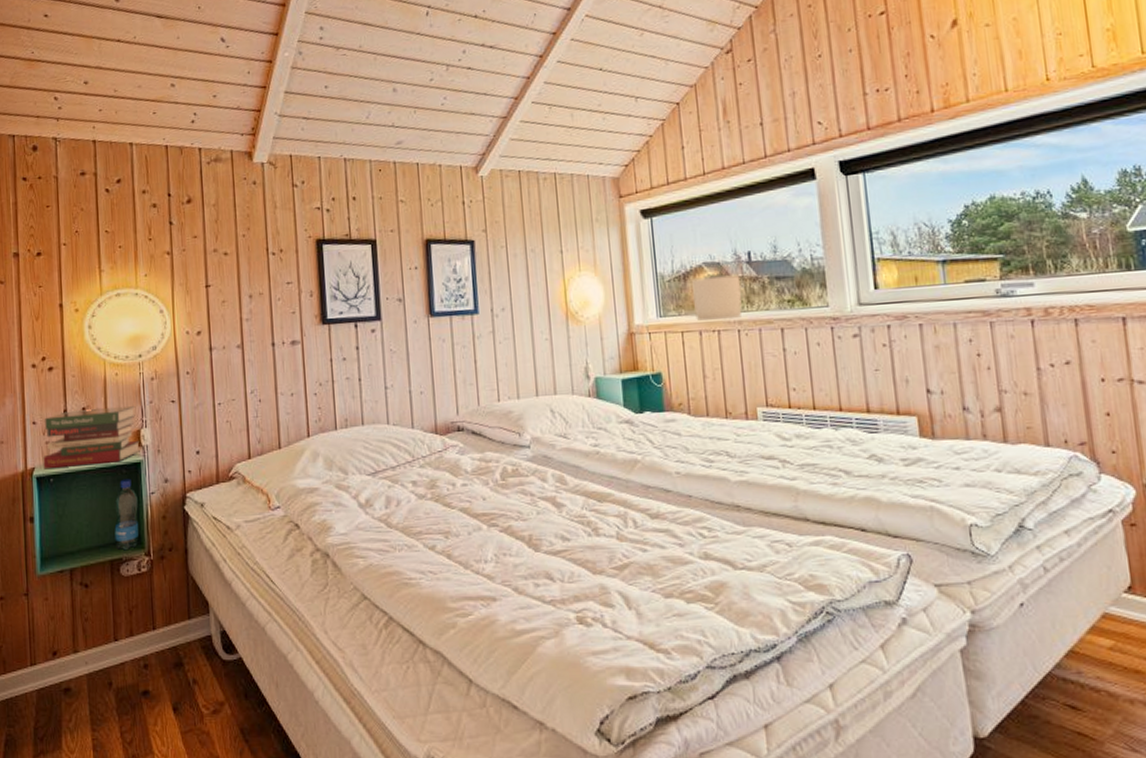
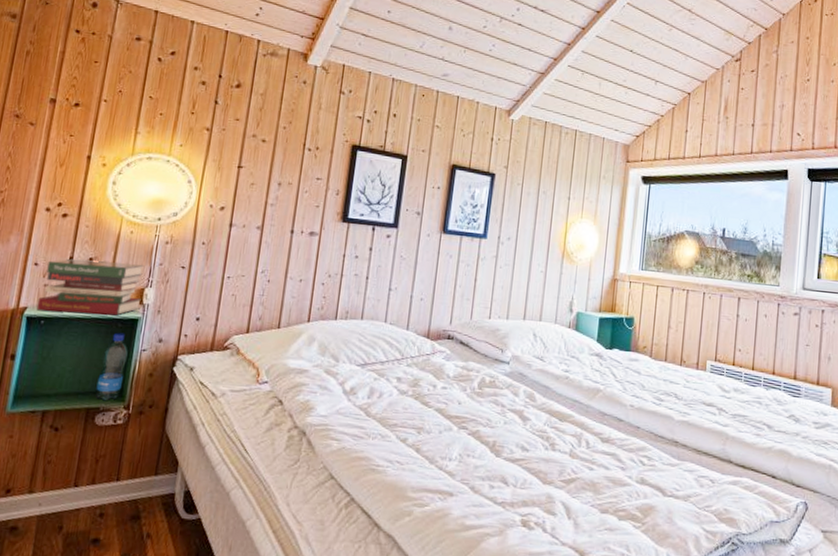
planter: present [690,271,742,321] -> none [671,241,714,283]

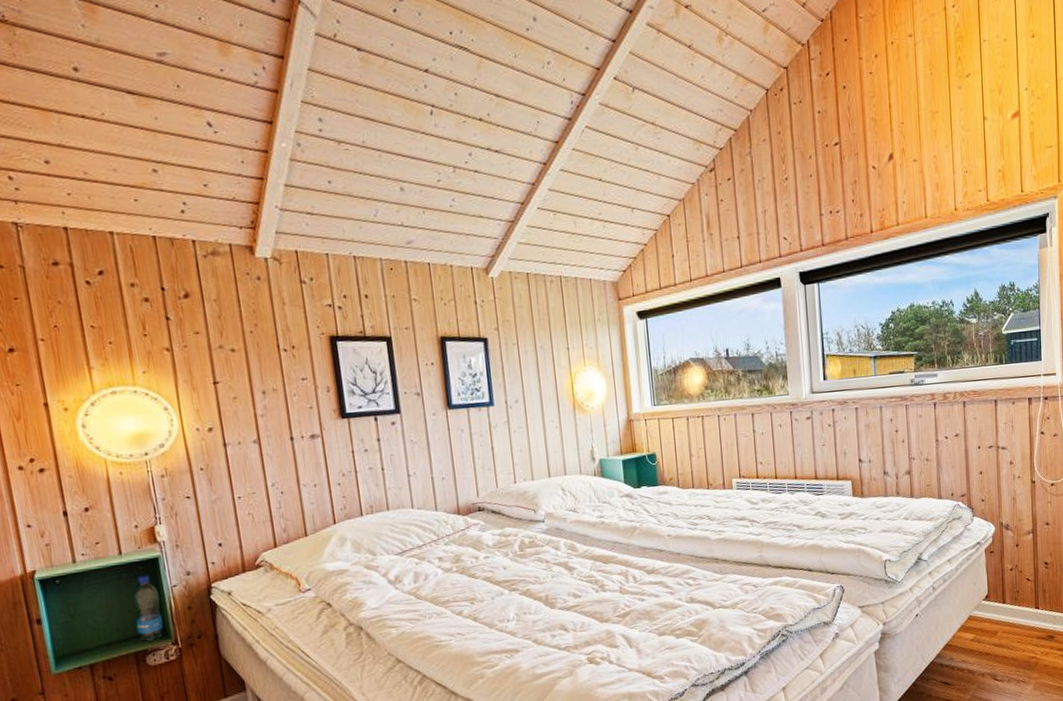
books: present [36,259,144,316] -> none [41,503,156,572]

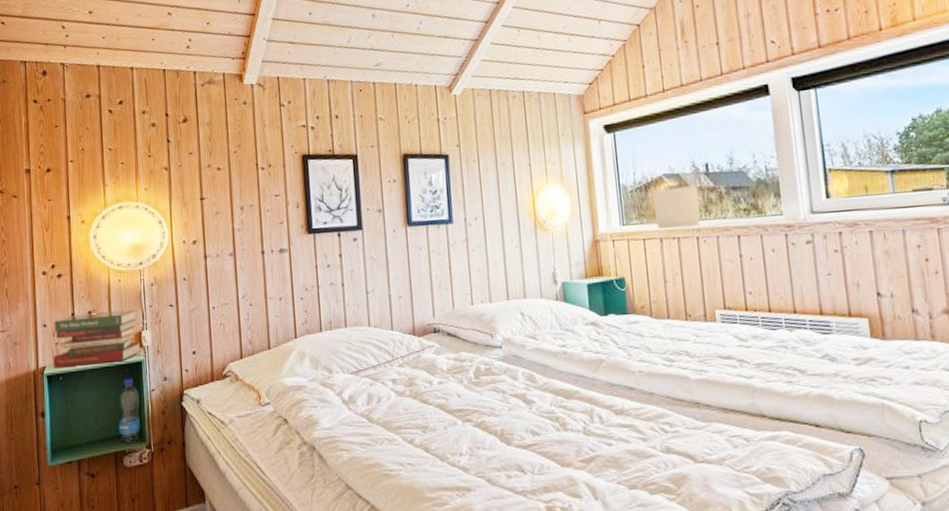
books: none [41,503,156,572] -> present [53,309,141,369]
planter: none [679,366,721,408] -> present [651,182,701,229]

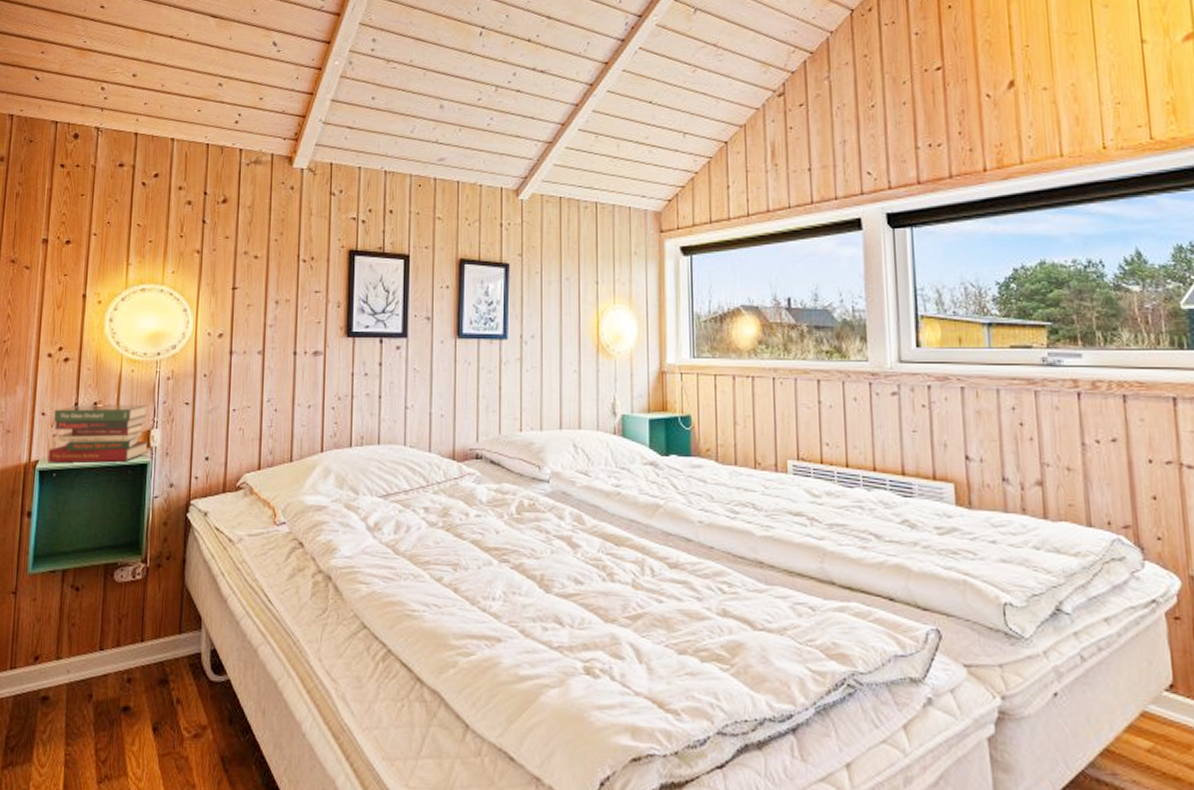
bottle: present [118,377,141,444] -> none [112,480,140,556]
planter: present [651,182,701,229] -> none [727,316,779,366]

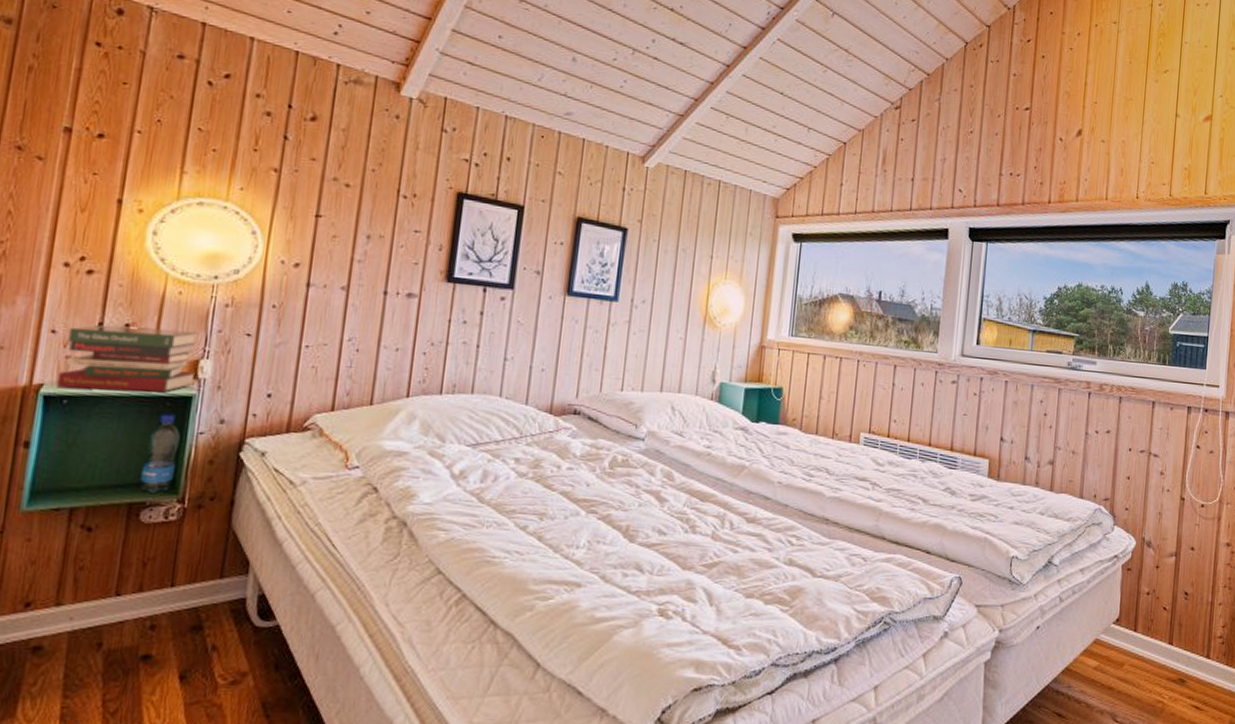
bottle: none [112,480,140,556] -> present [139,412,181,494]

